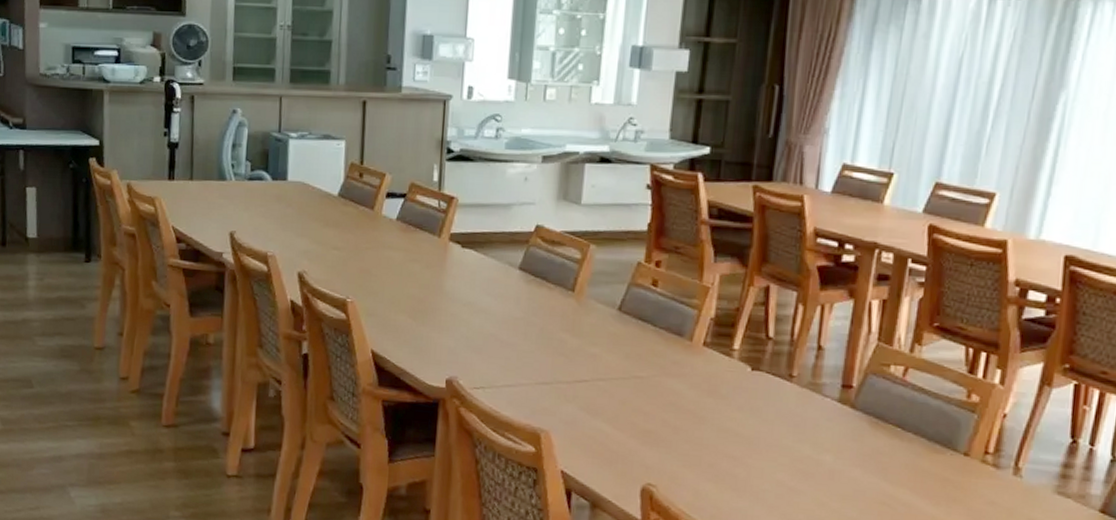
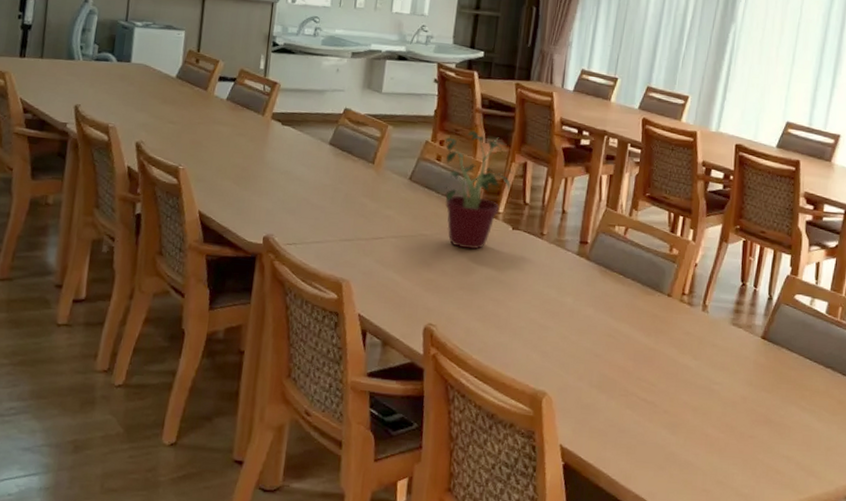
potted plant: none [662,247,753,395] -> present [444,130,514,250]

